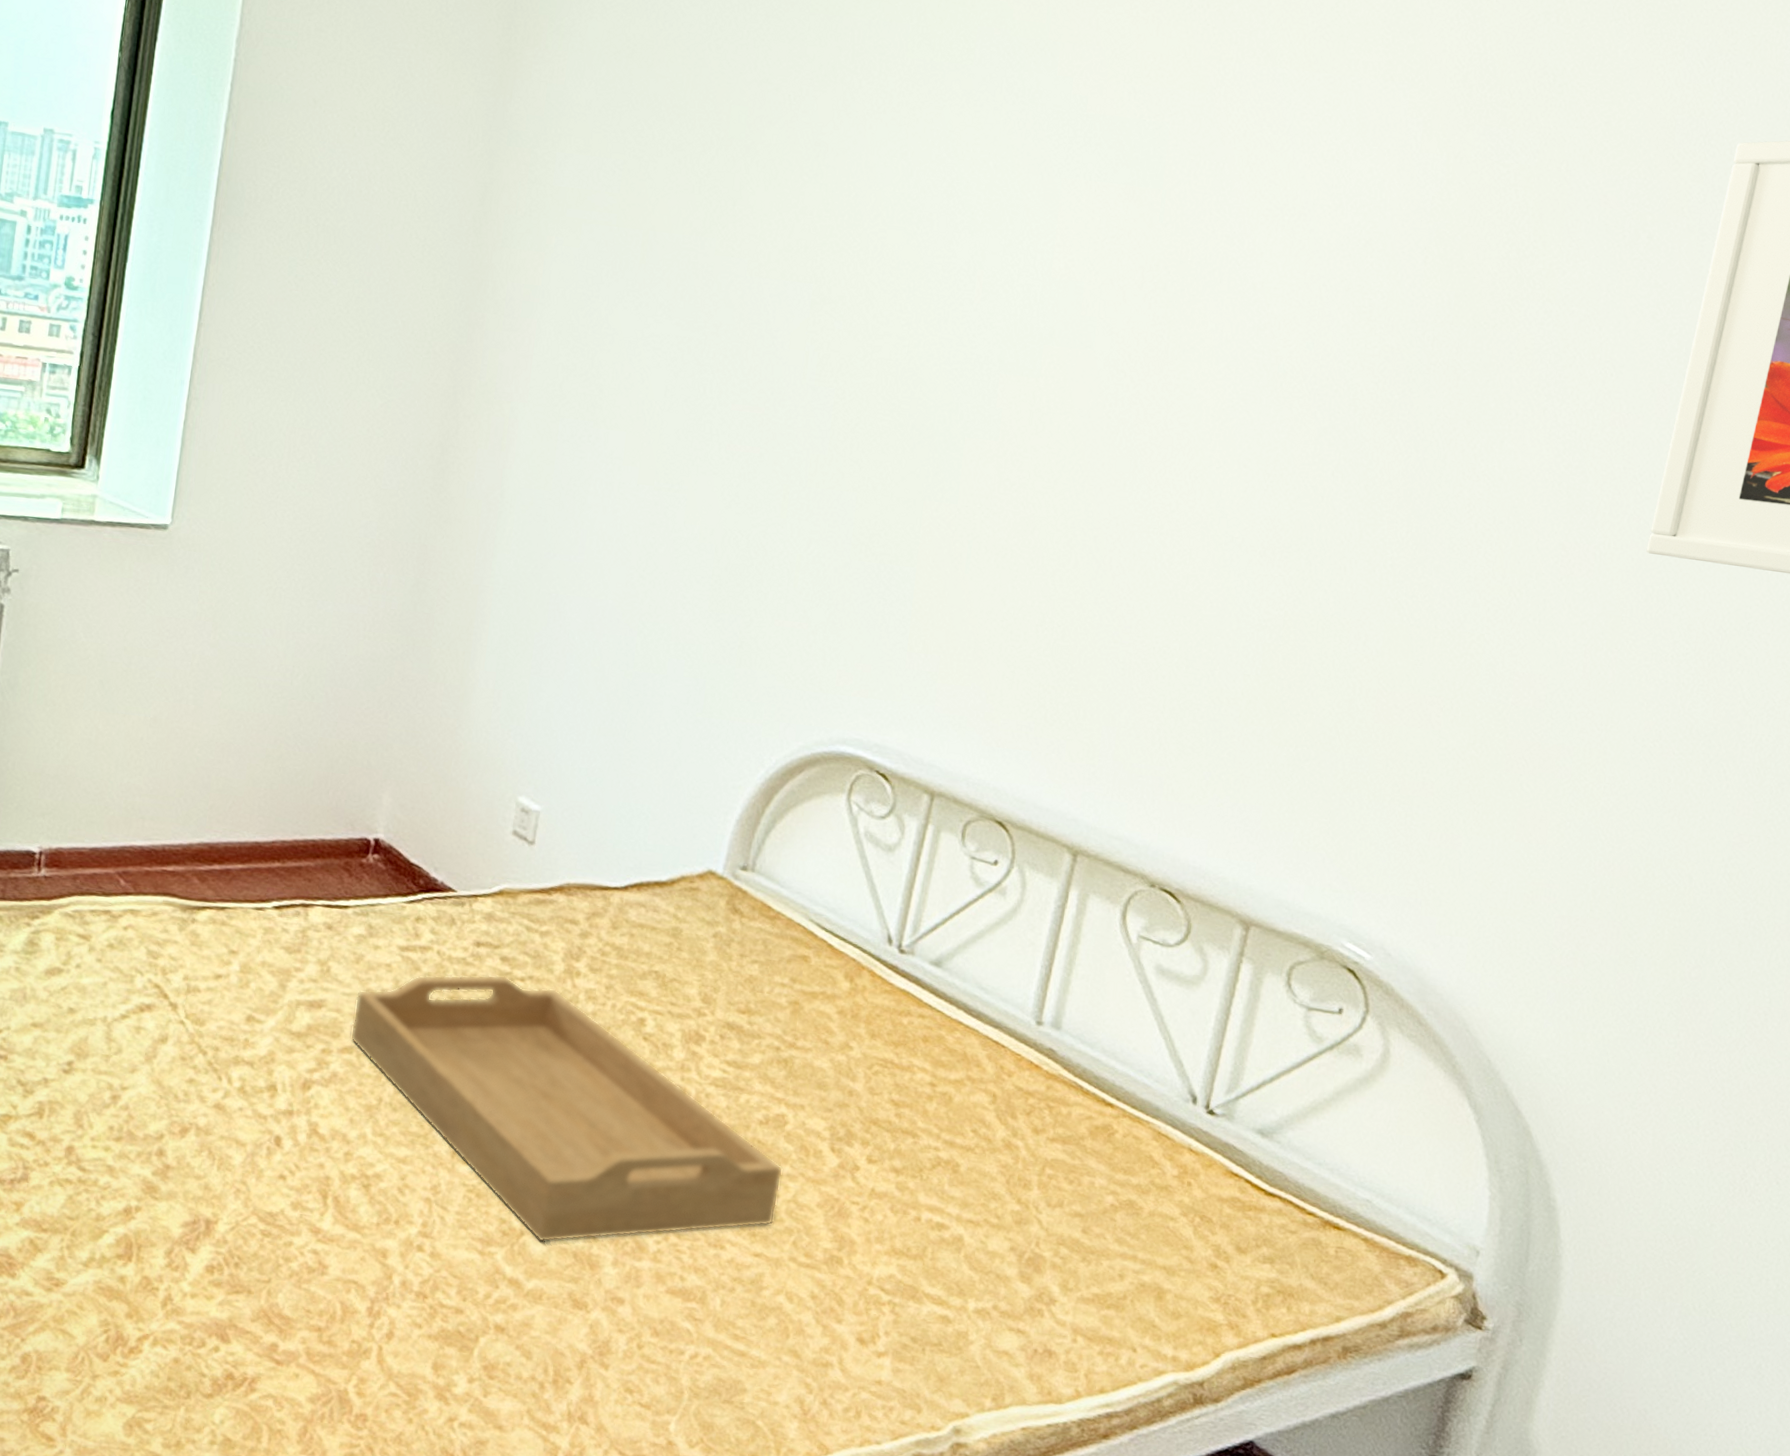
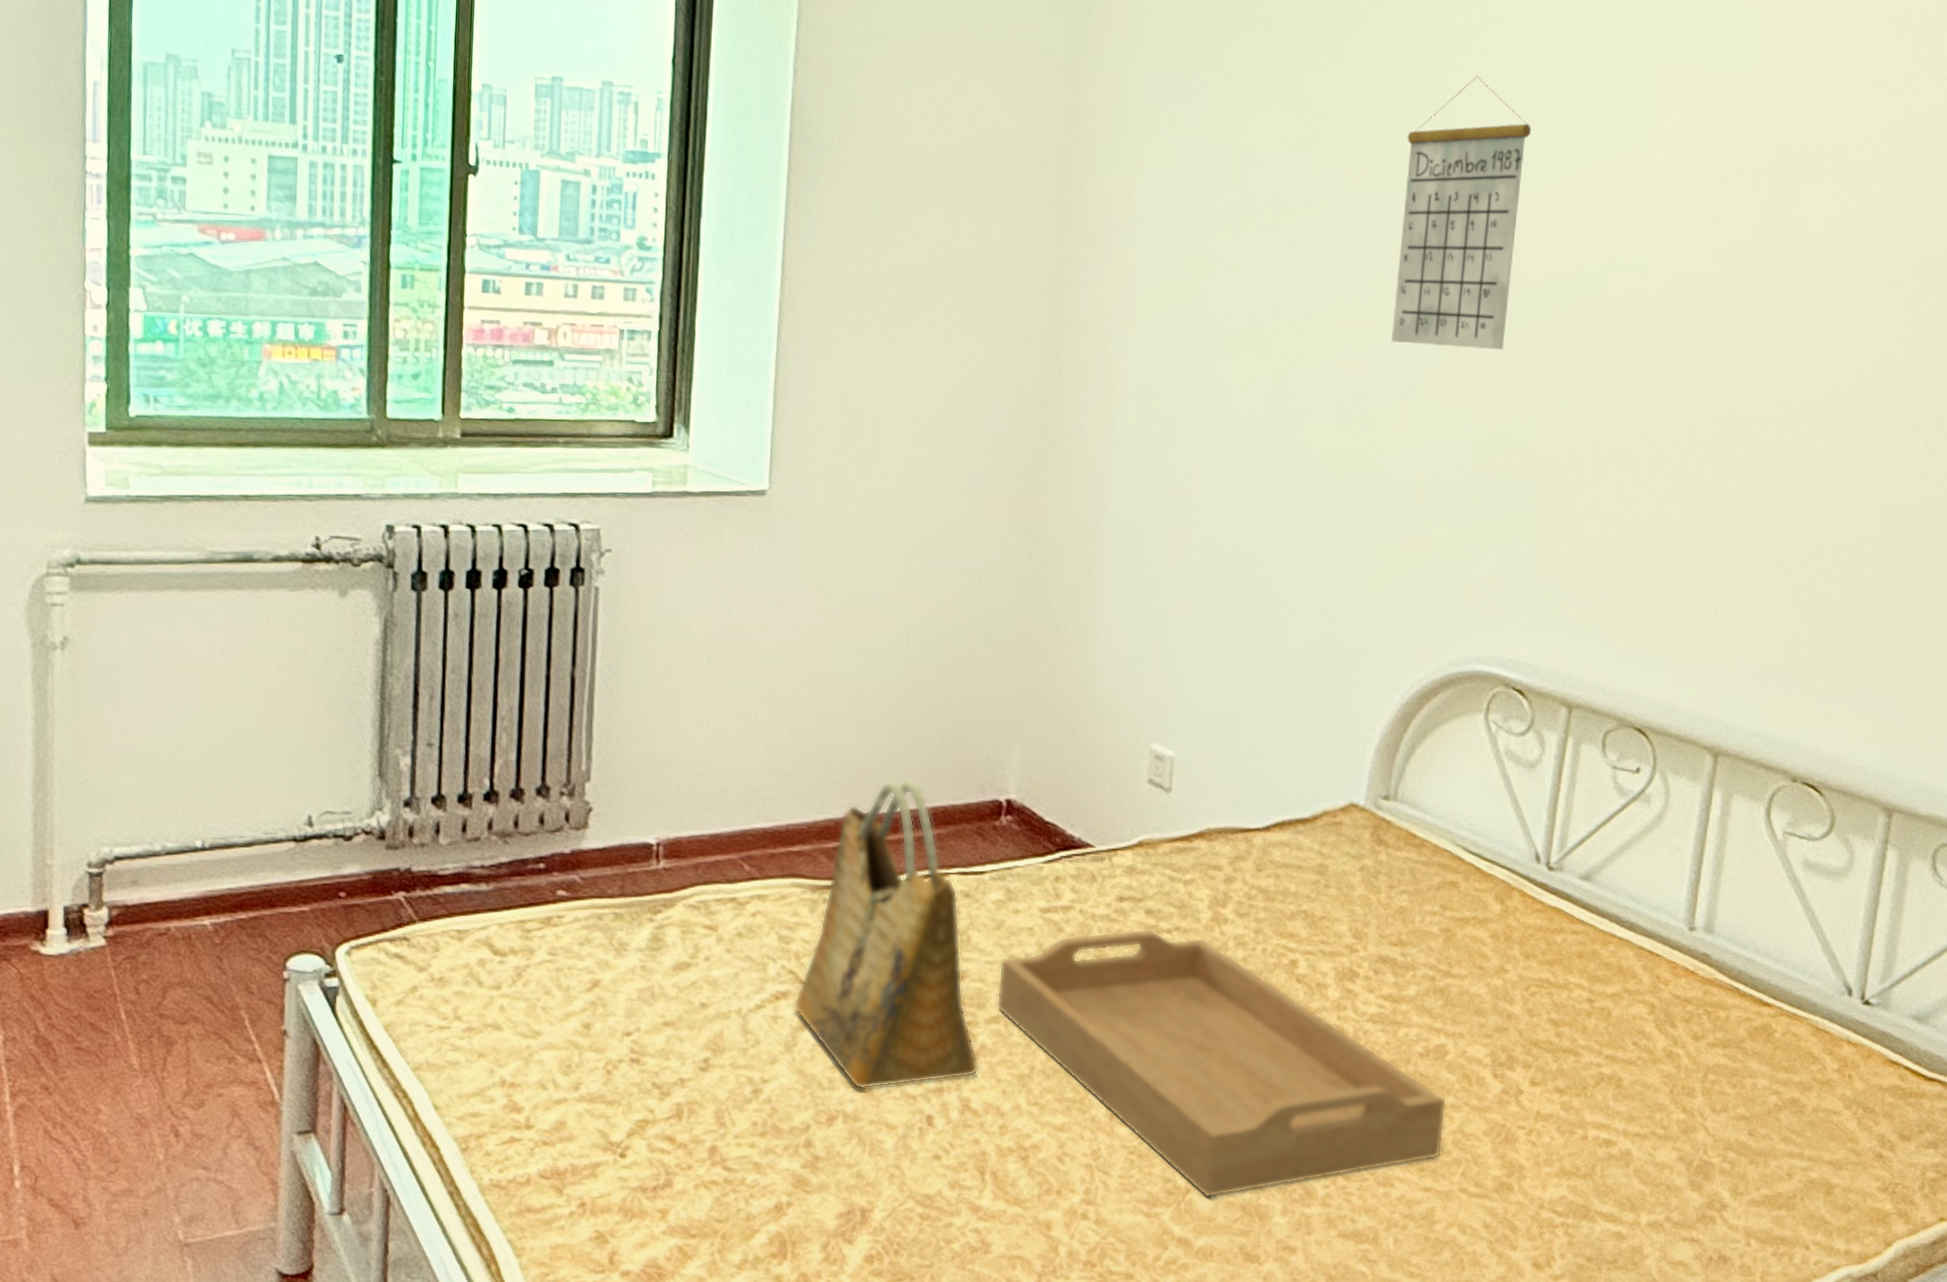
grocery bag: none [156,810,331,1106] -> present [793,779,980,1090]
calendar: none [781,175,934,442] -> present [1392,76,1532,350]

